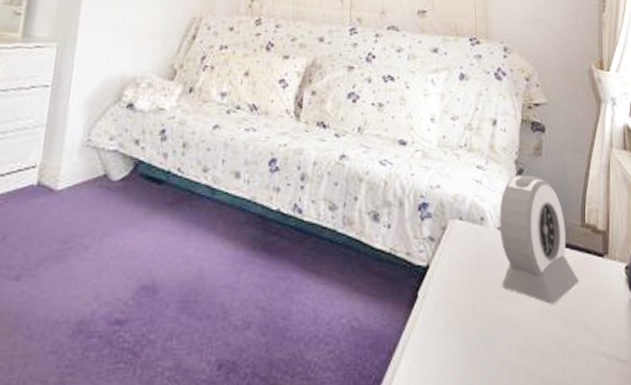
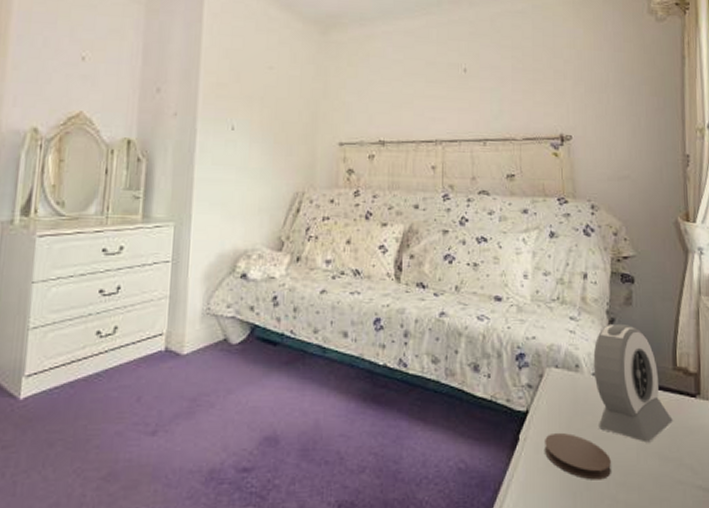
coaster: none [443,290,513,344] -> present [544,432,611,480]

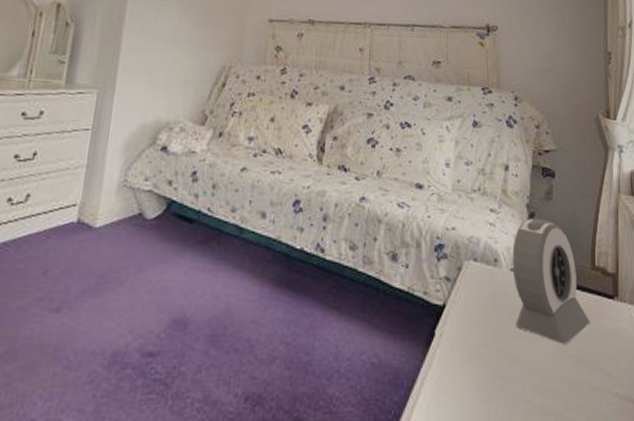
coaster: present [544,432,611,480] -> none [459,329,527,382]

